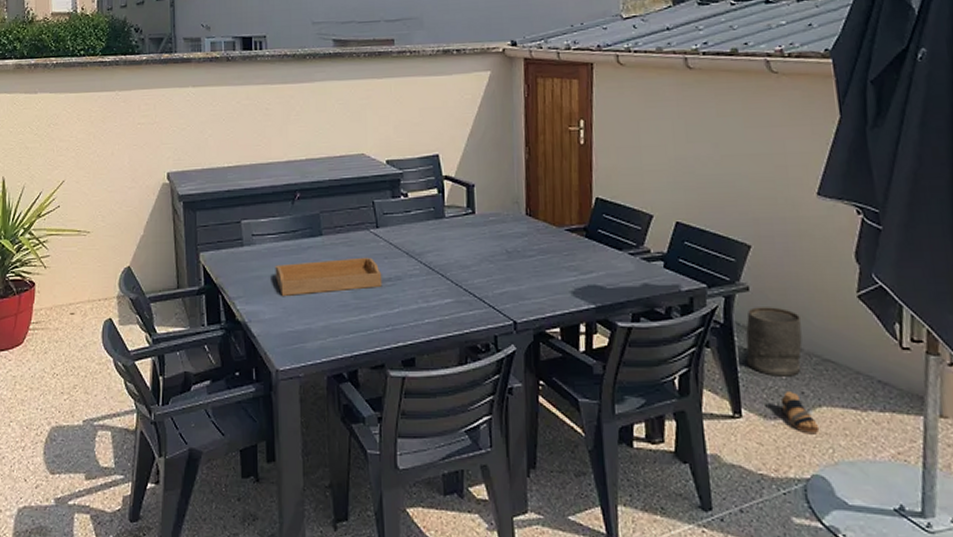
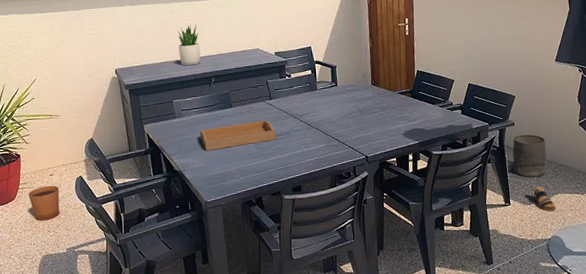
planter: none [40,329,81,377] -> present [28,186,60,221]
planter: none [253,116,283,173] -> present [178,24,201,66]

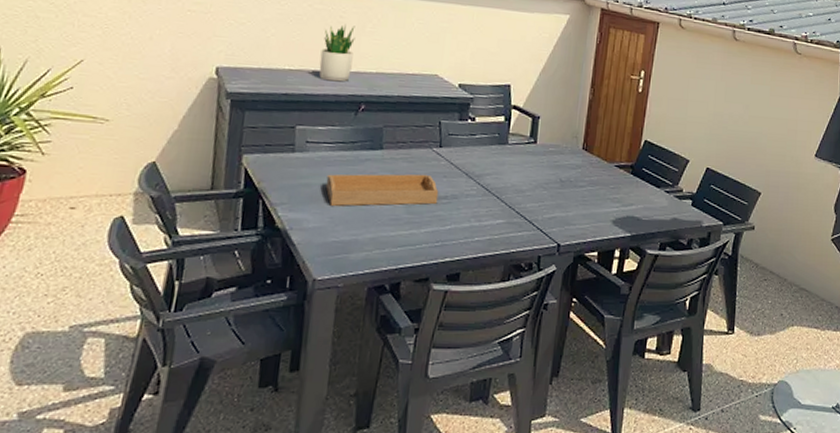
planter: present [28,186,60,221] -> none [24,224,81,278]
concrete planter: present [512,134,546,178] -> none [744,243,788,301]
sandal: present [533,186,557,212] -> none [764,313,790,348]

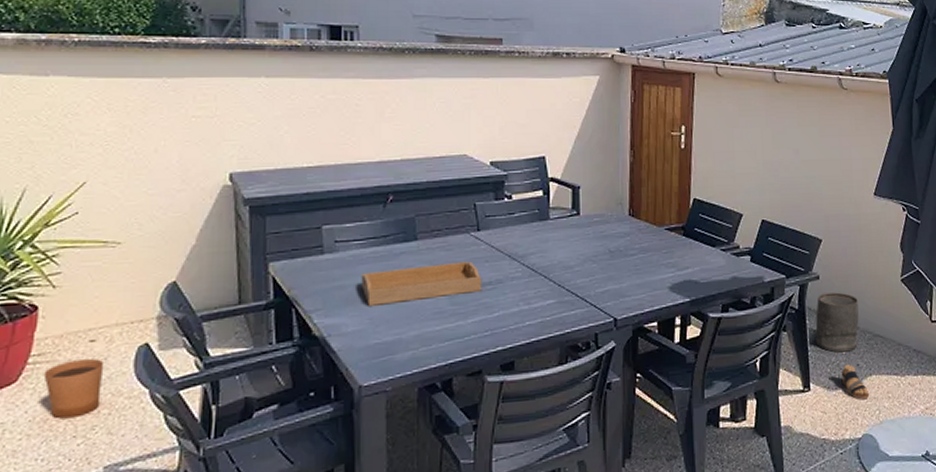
planter: none [24,224,81,278] -> present [43,359,105,419]
planter: present [319,25,355,82] -> none [339,113,375,175]
concrete planter: none [744,243,788,301] -> present [816,292,859,353]
sandal: none [764,313,790,348] -> present [841,365,870,400]

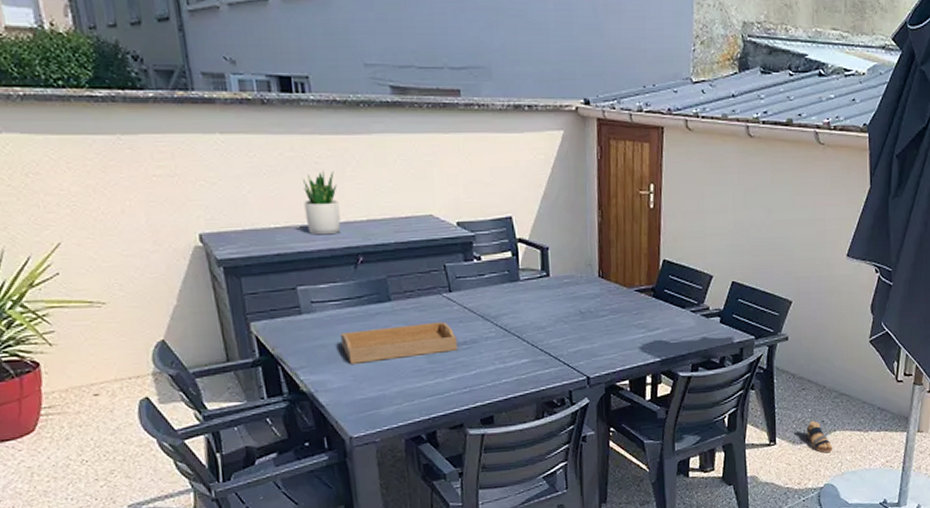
planter: present [43,359,105,419] -> none [57,411,115,464]
planter: none [339,113,375,175] -> present [303,171,341,235]
concrete planter: present [816,292,859,353] -> none [783,353,826,410]

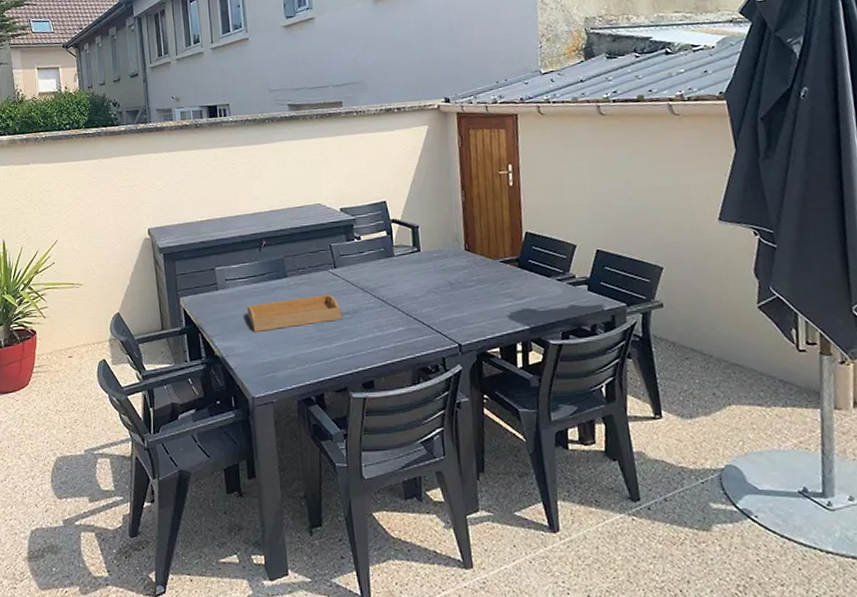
planter: present [303,171,341,235] -> none [223,174,250,225]
sandal: present [806,421,833,454] -> none [695,393,731,430]

